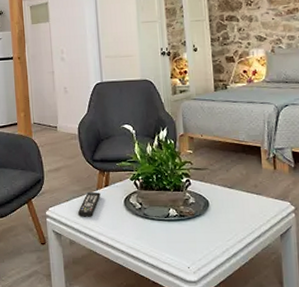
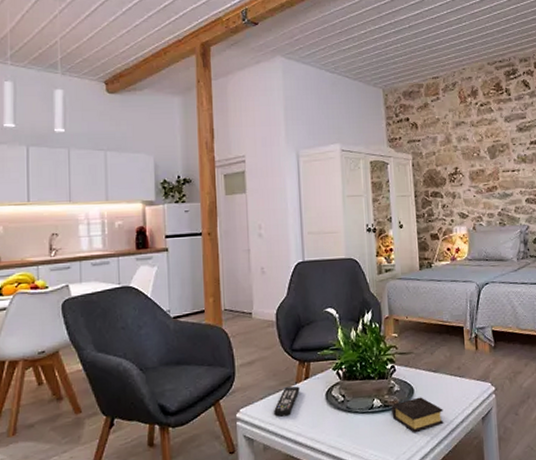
book: none [187,210,240,243] -> present [391,397,444,433]

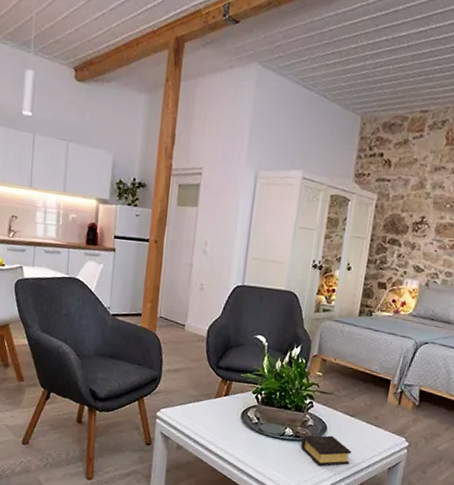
remote control: present [274,386,300,417] -> none [191,398,219,425]

